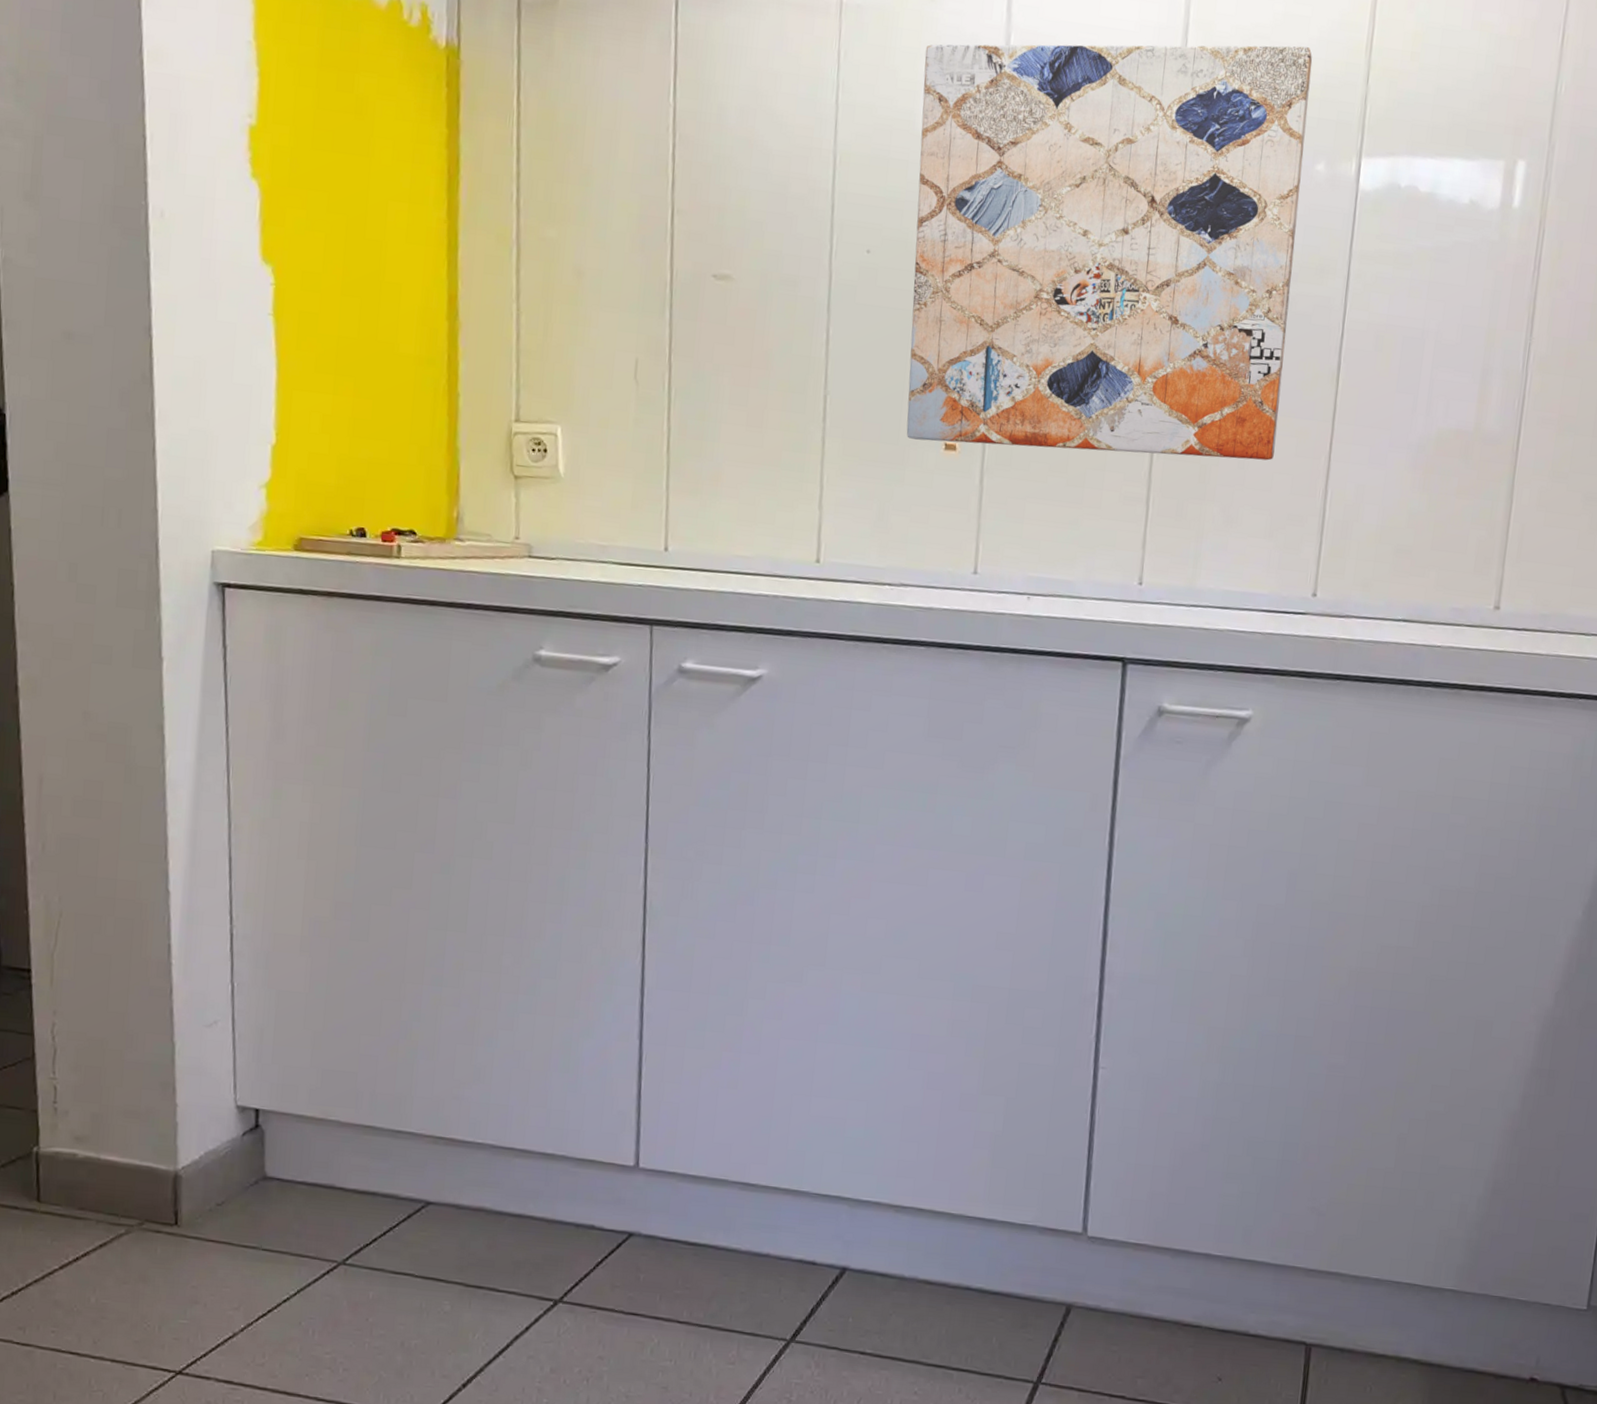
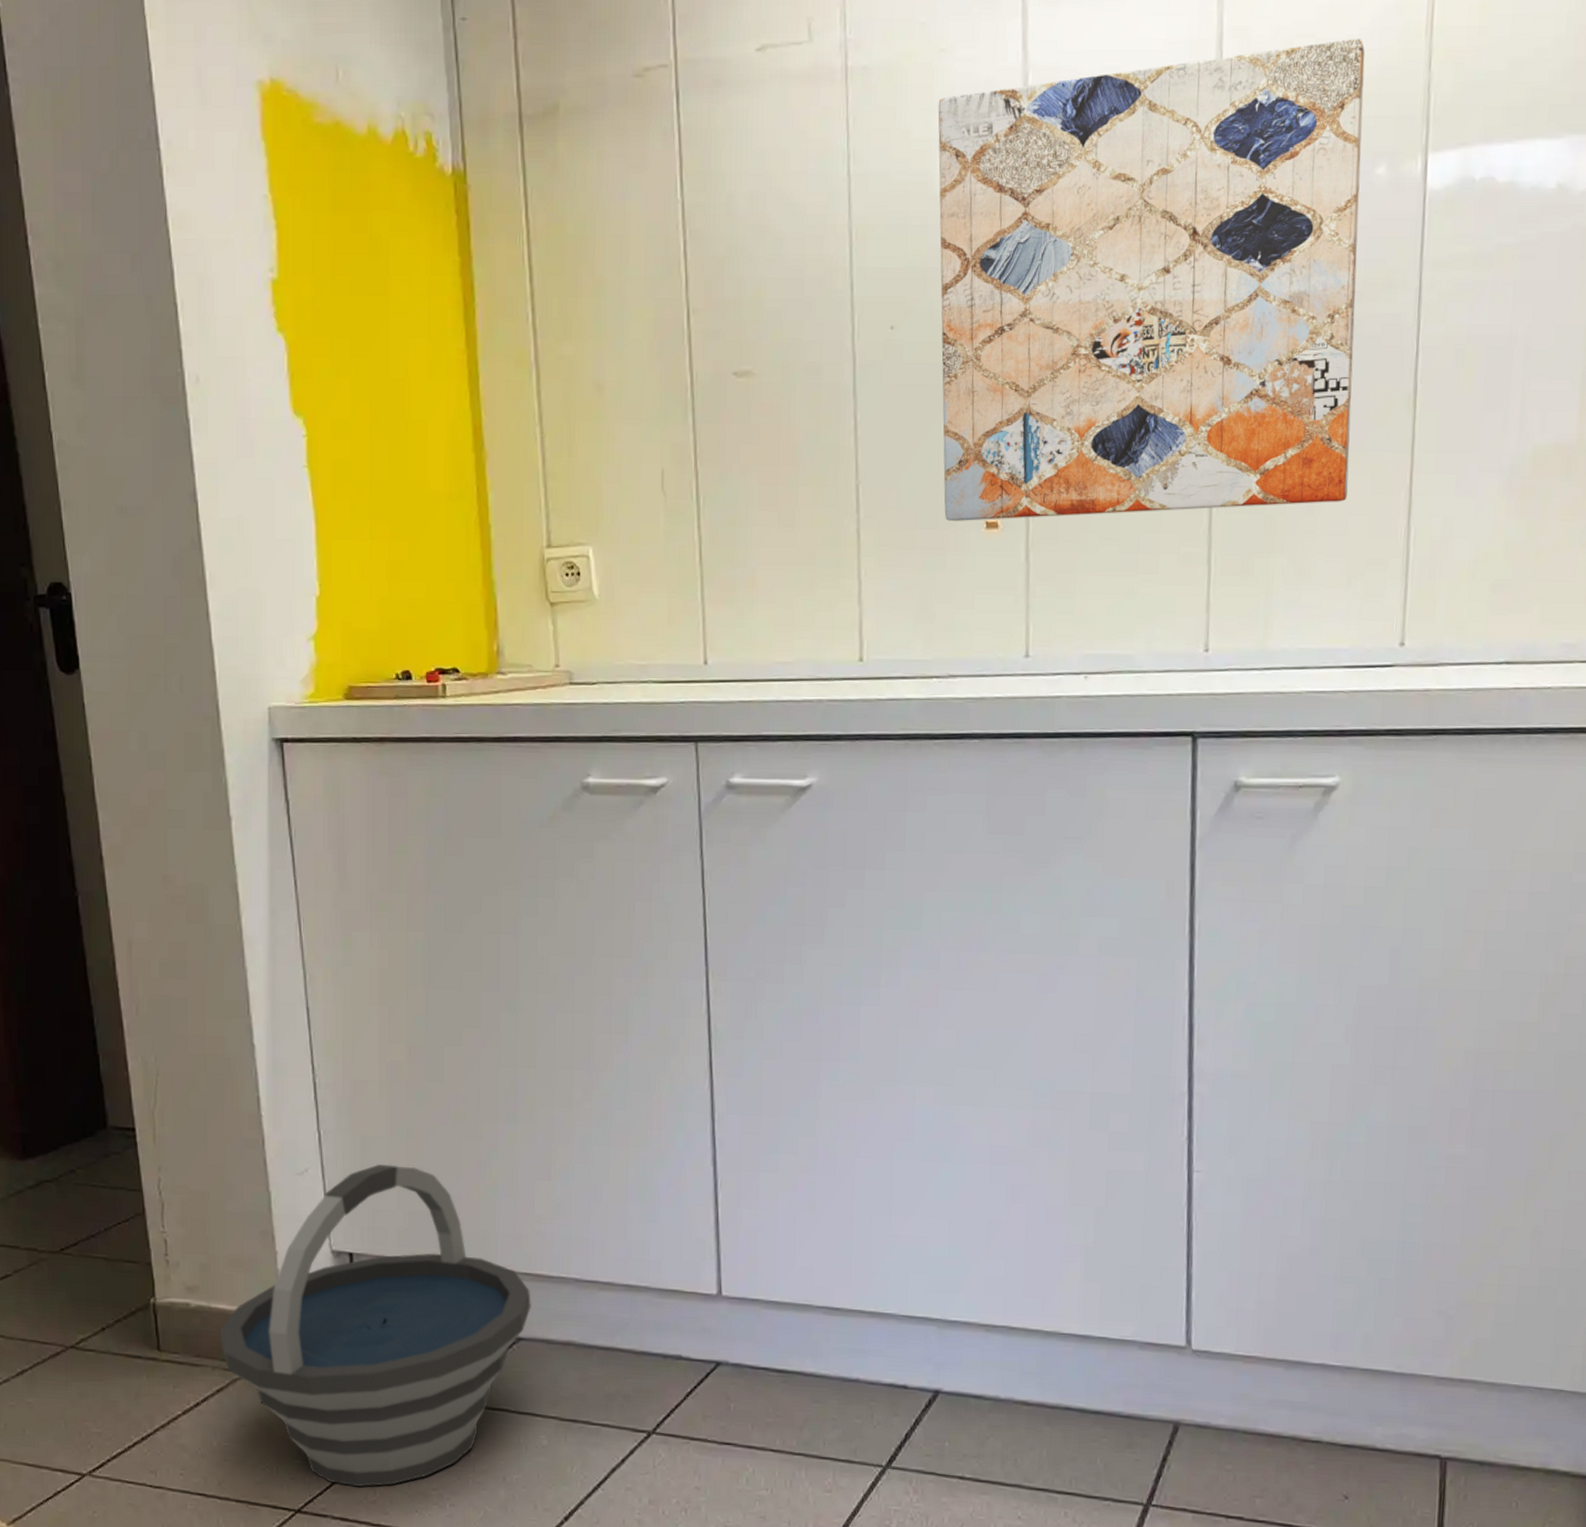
bucket: none [107,1020,444,1349] -> present [219,1164,531,1487]

